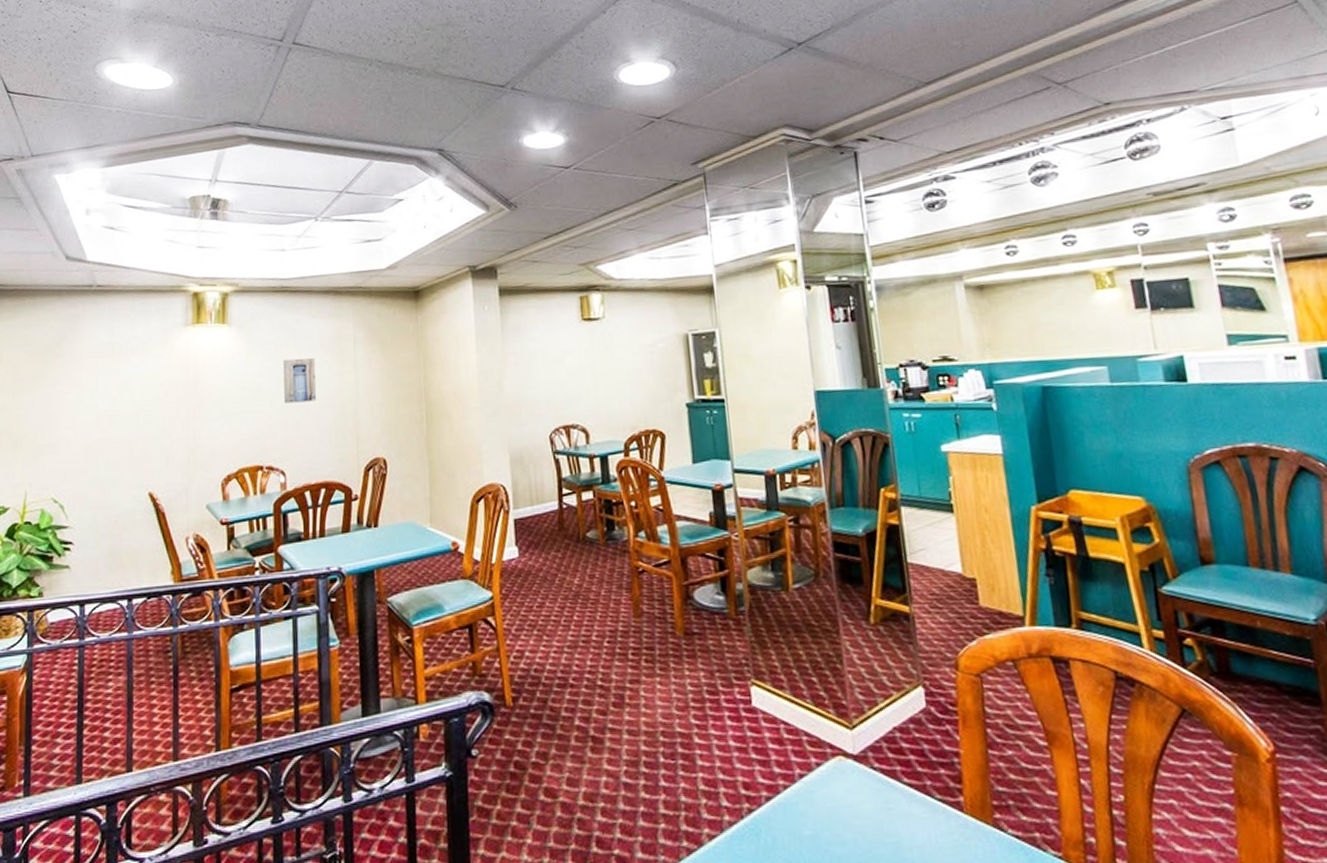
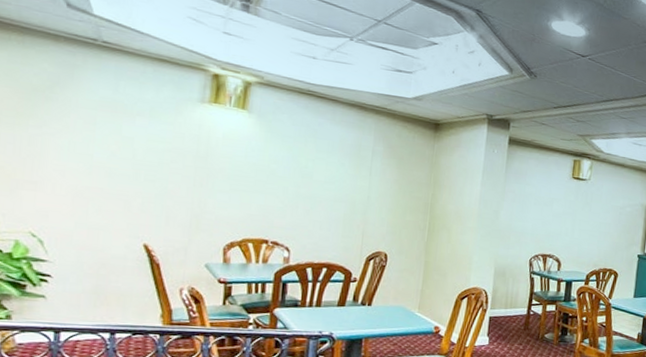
wall art: present [283,358,317,404] -> none [297,154,333,195]

